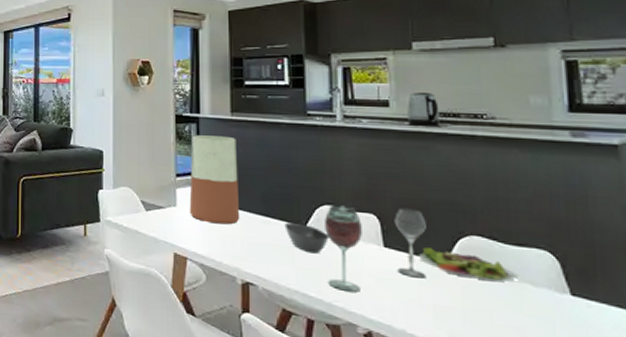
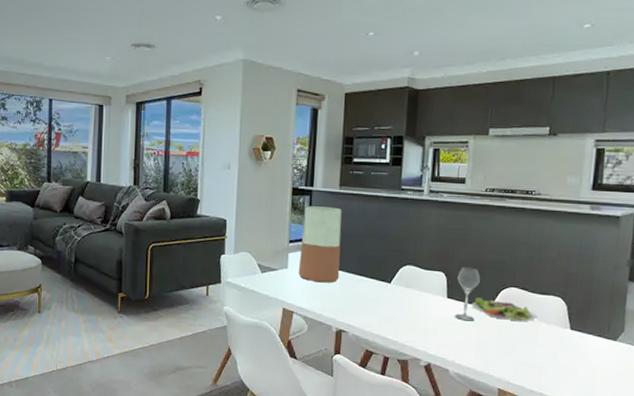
bowl: present [284,222,329,254] -> none [374,280,407,305]
wineglass: present [325,205,362,292] -> none [402,265,433,334]
kettle: present [407,91,440,128] -> none [477,171,502,202]

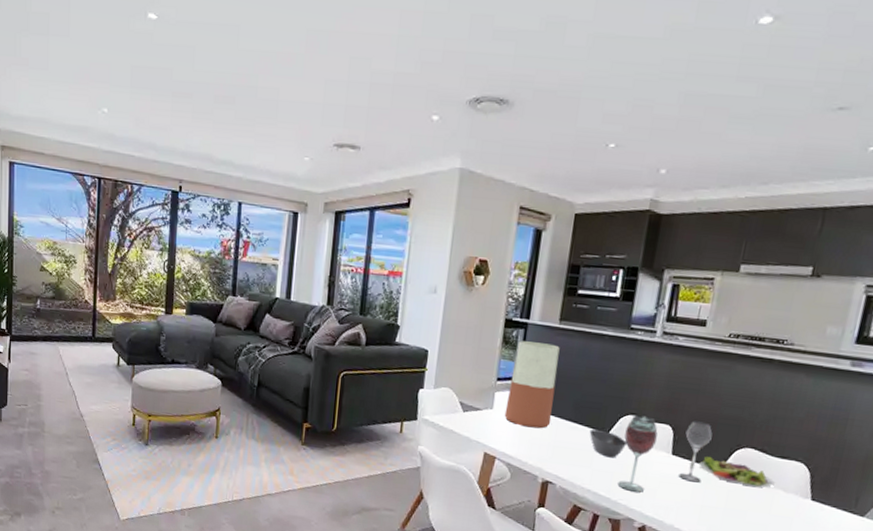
bowl: none [374,280,407,305] -> present [589,429,627,458]
wineglass: none [402,265,433,334] -> present [617,415,658,493]

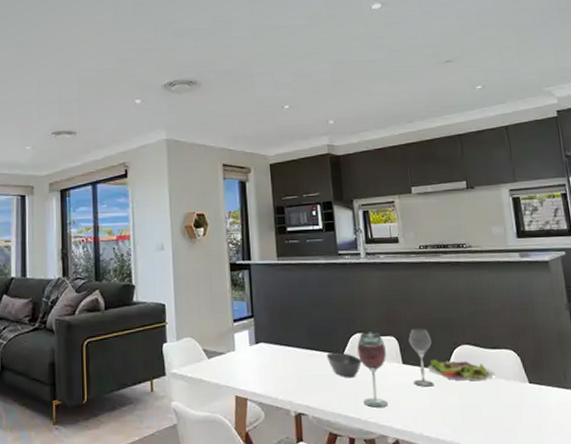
vase: present [504,340,560,429] -> none [245,279,290,363]

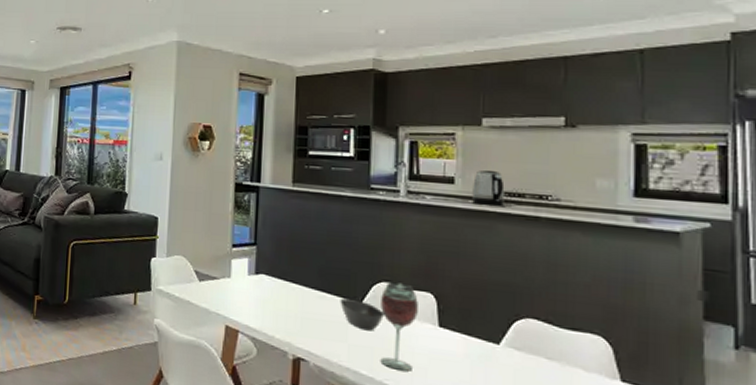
wineglass: present [408,328,434,387] -> none [451,287,483,360]
kettle: none [411,228,435,259] -> present [472,169,505,208]
salad plate: present [427,358,495,382] -> none [473,328,570,366]

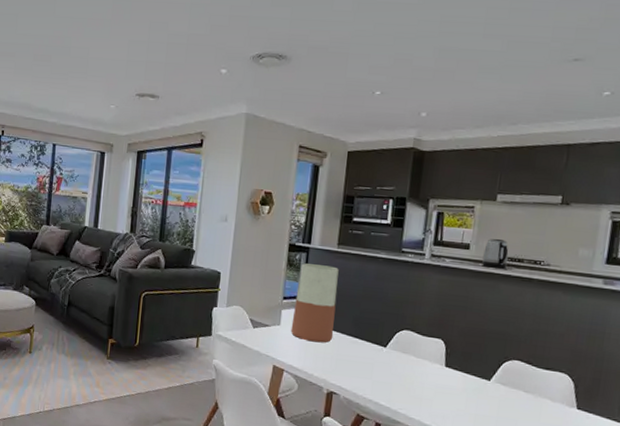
vase: none [244,205,297,299] -> present [291,263,339,343]
bowl: present [340,298,384,331] -> none [368,343,403,370]
wineglass: present [380,282,418,371] -> none [396,330,431,402]

